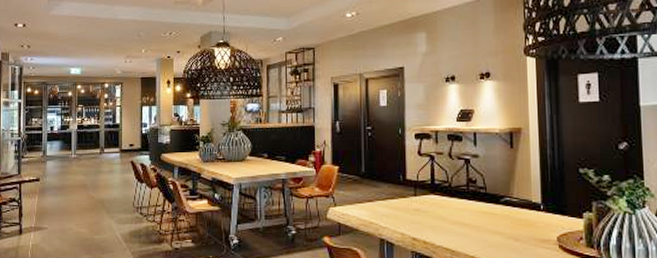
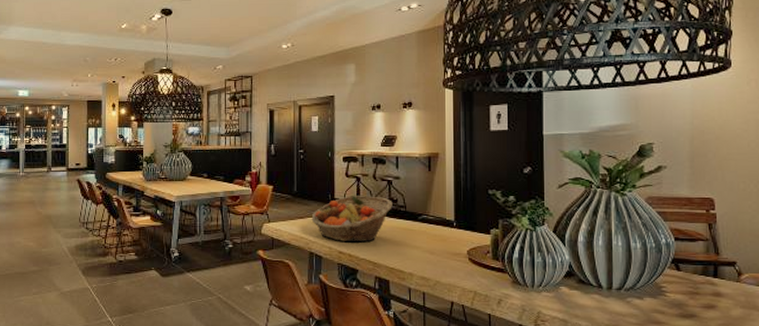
fruit basket: none [381,176,471,227] -> present [311,196,392,241]

